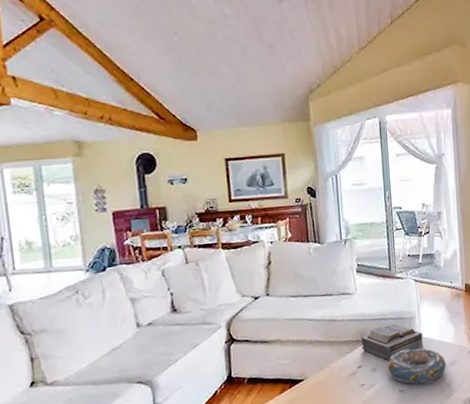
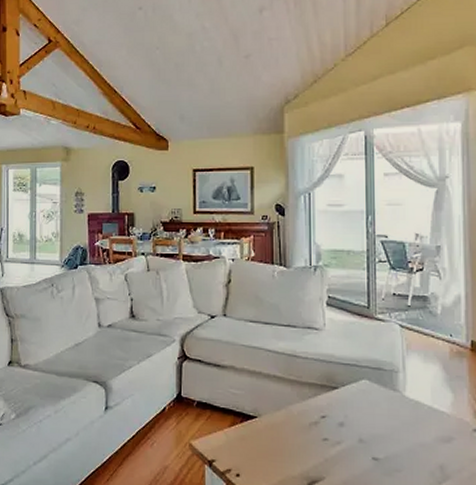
bible: present [361,323,423,360] -> none [328,373,408,417]
decorative bowl: present [387,348,447,385] -> none [358,408,440,458]

